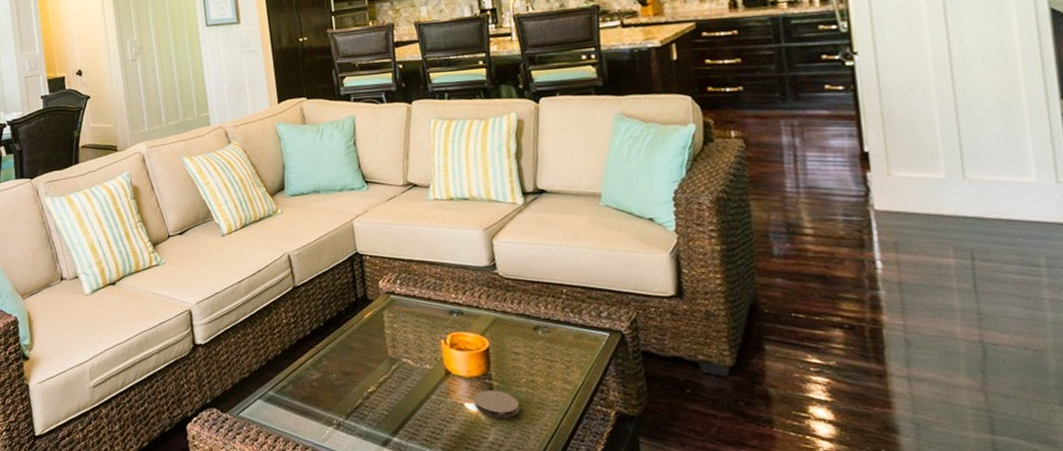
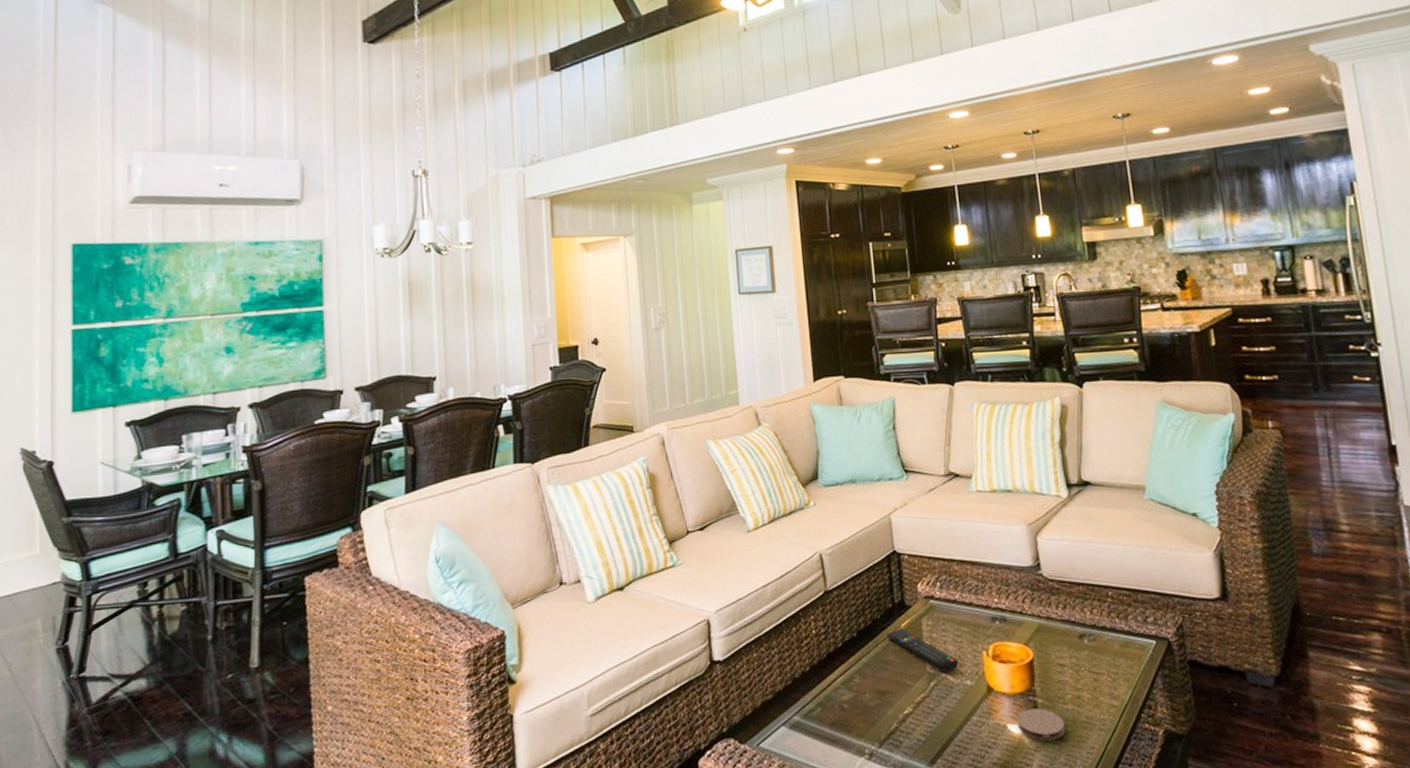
remote control: none [351,319,419,356] -> present [886,628,959,671]

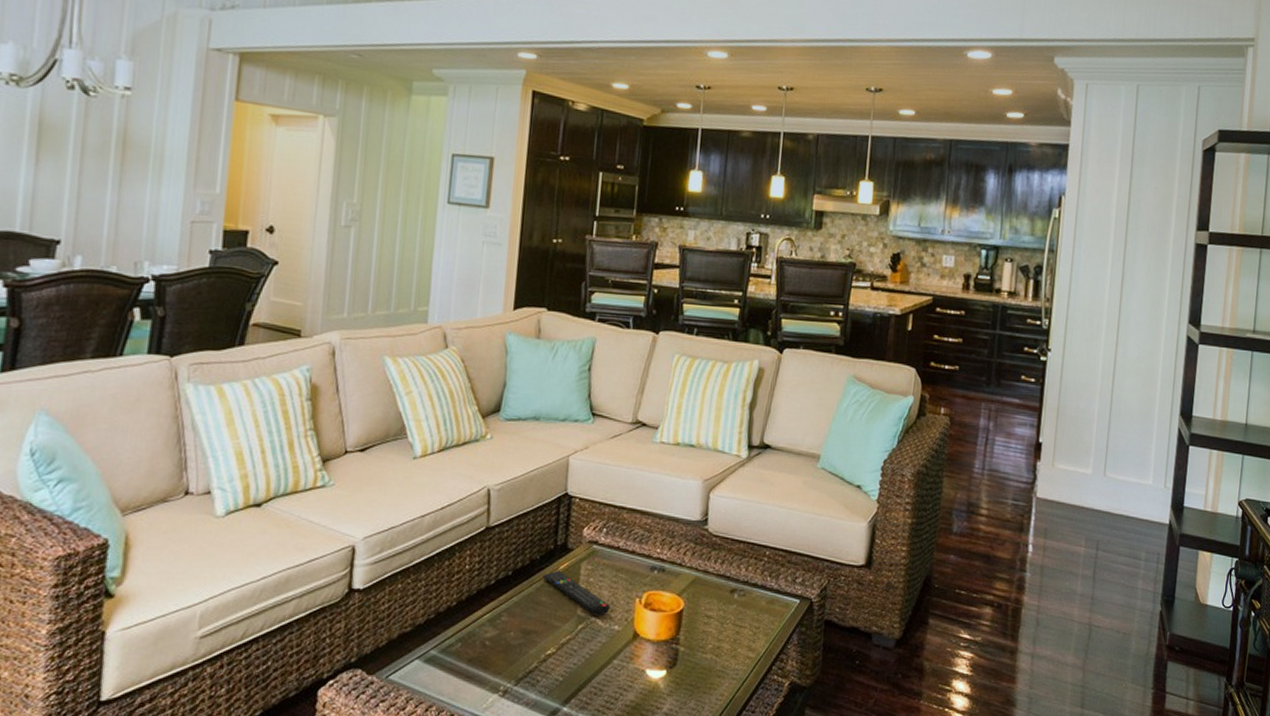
coaster: present [1017,708,1065,741] -> none [656,656,701,686]

